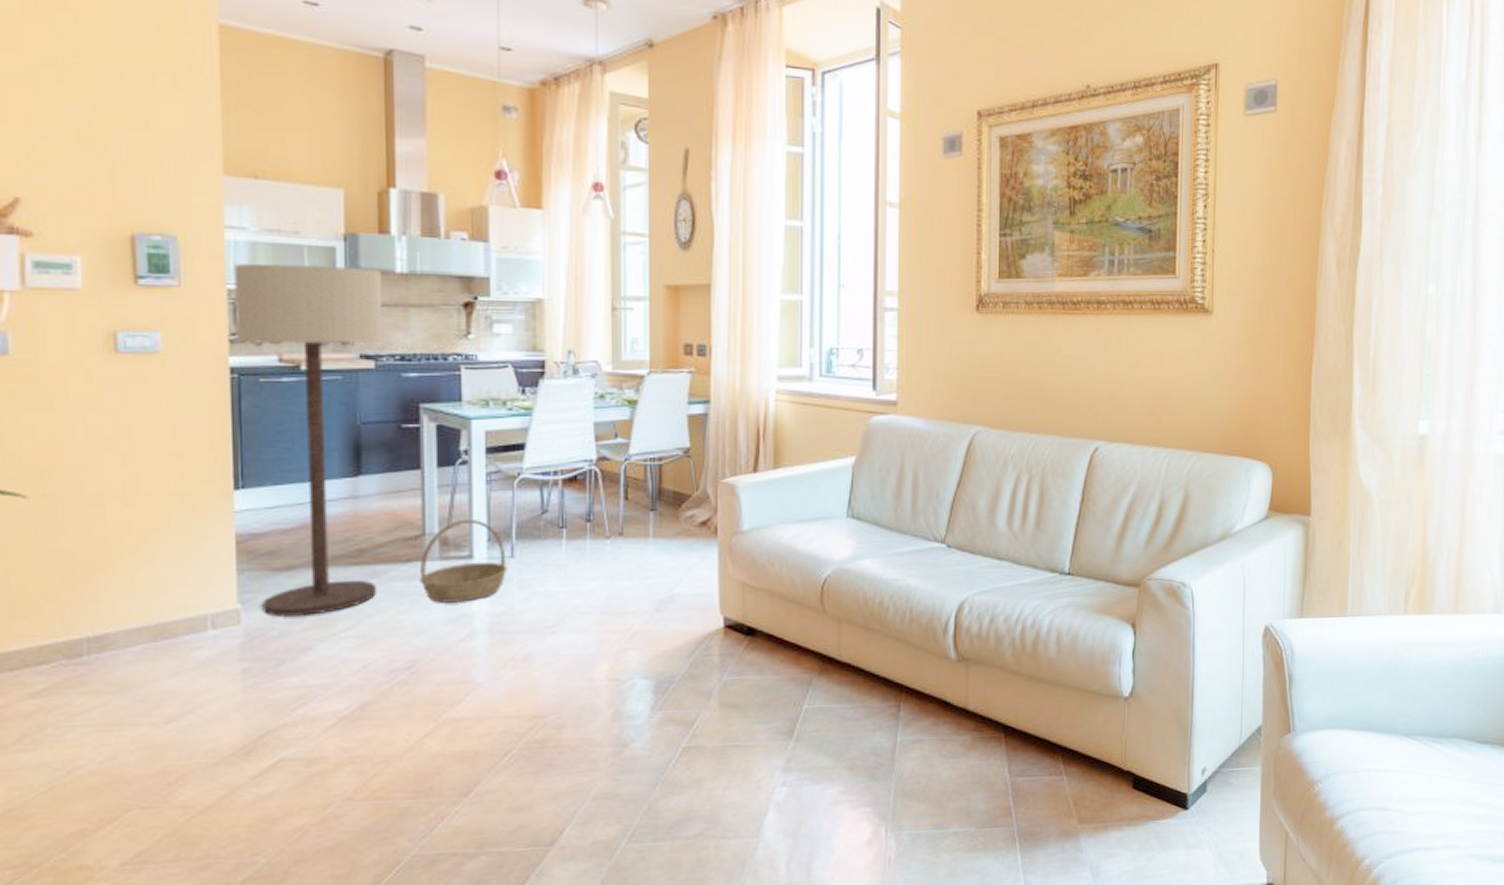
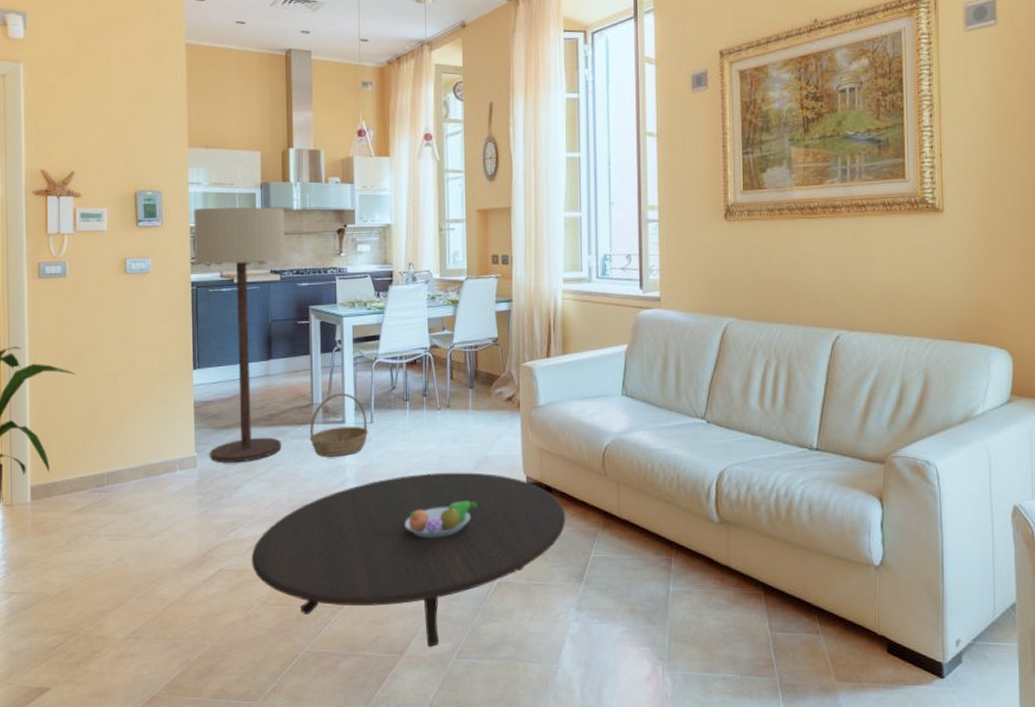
table: none [329,615,774,833] -> present [251,472,566,647]
fruit bowl: none [558,650,659,700] -> present [405,501,478,538]

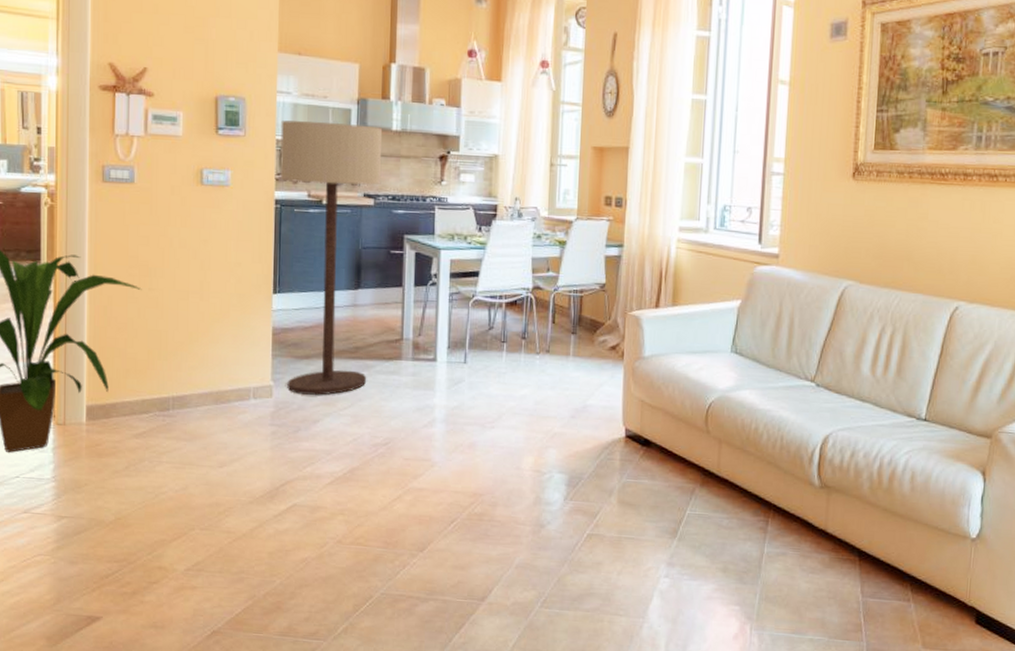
table: present [251,472,566,647] -> none [327,418,664,595]
basket: present [309,393,369,457] -> none [397,329,462,396]
fruit bowl: present [405,501,478,538] -> none [494,449,572,486]

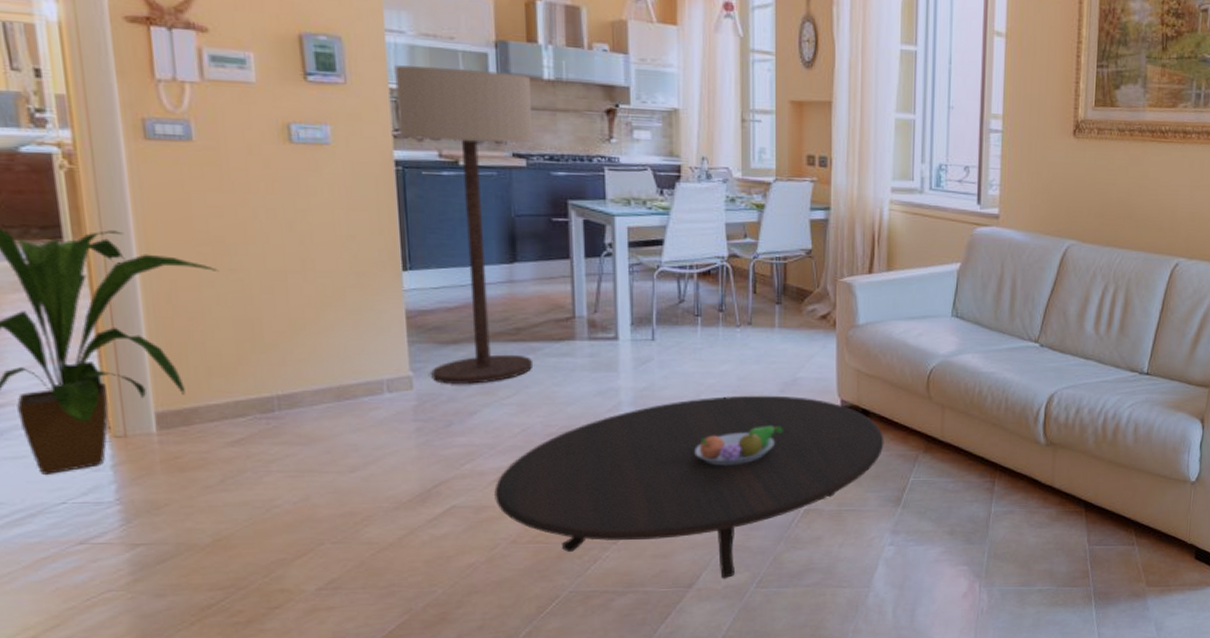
table: none [327,418,664,595] -> present [494,395,884,578]
fruit bowl: none [494,449,572,486] -> present [695,426,783,466]

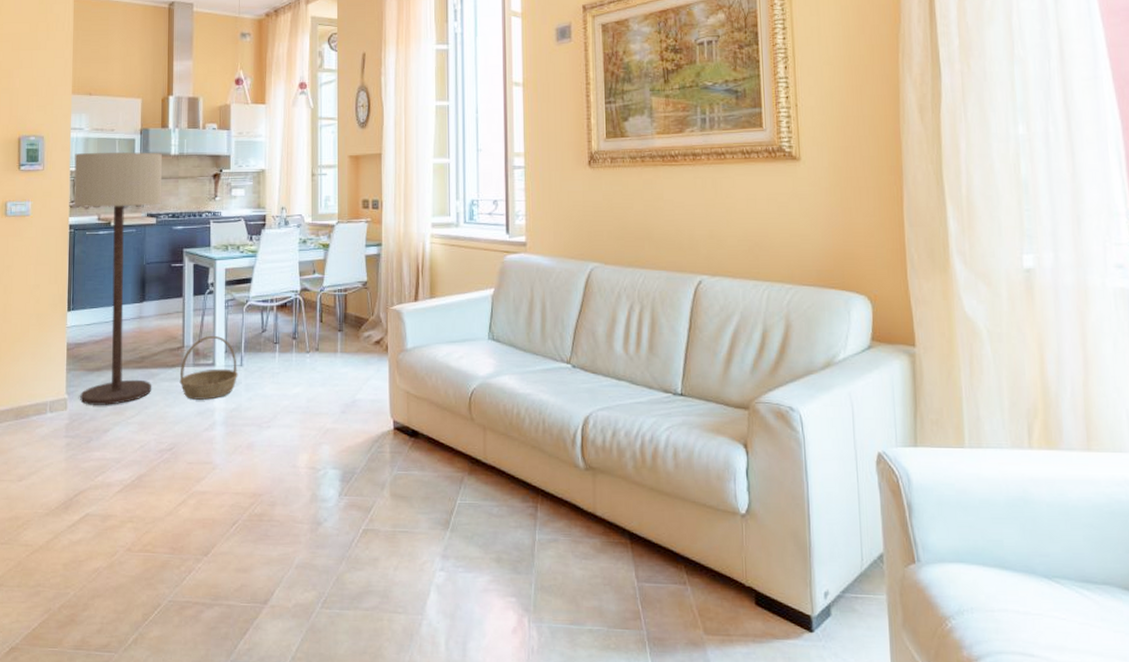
table: present [494,395,884,578] -> none [117,416,432,596]
basket: none [570,305,650,378] -> present [179,335,239,400]
fruit bowl: present [695,426,783,466] -> none [272,445,345,483]

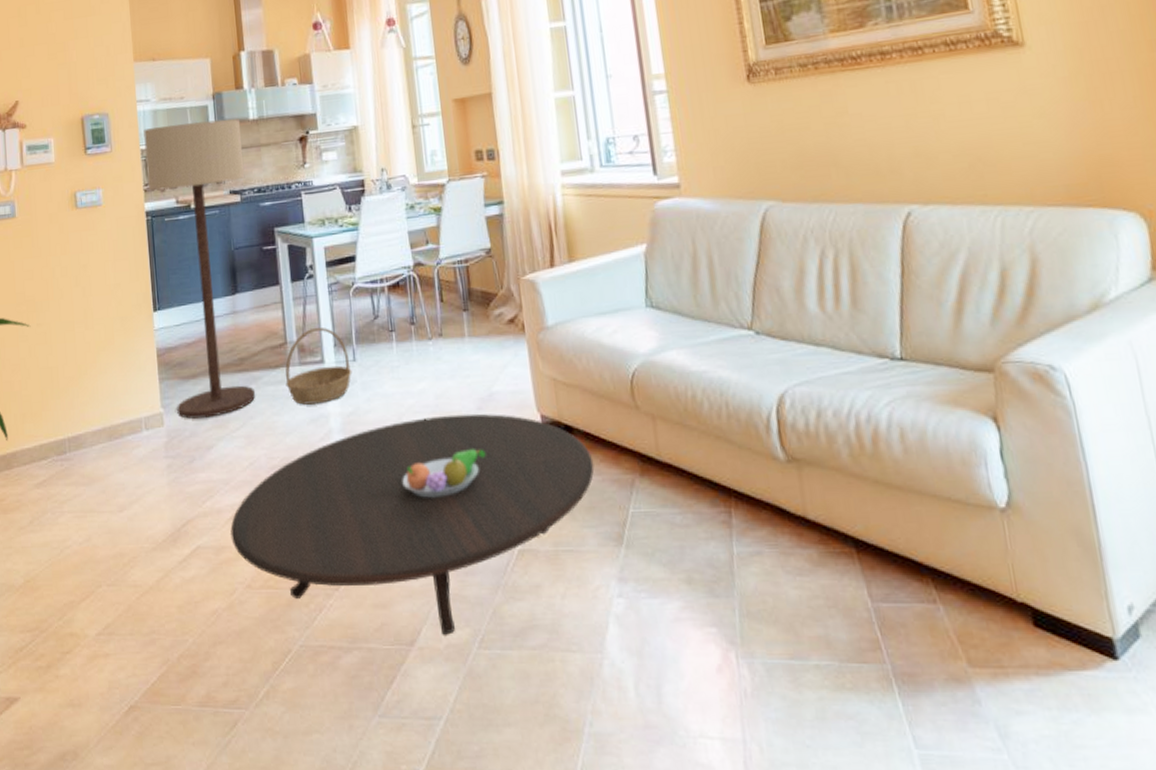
table: none [117,416,432,596] -> present [230,413,595,635]
fruit bowl: none [272,445,345,483] -> present [402,449,486,498]

